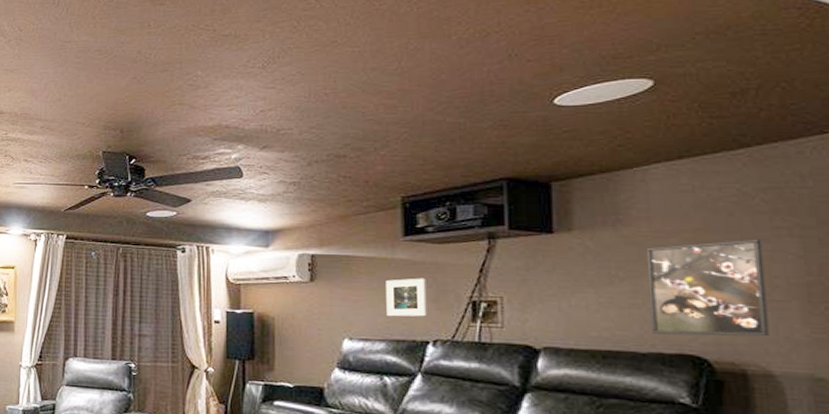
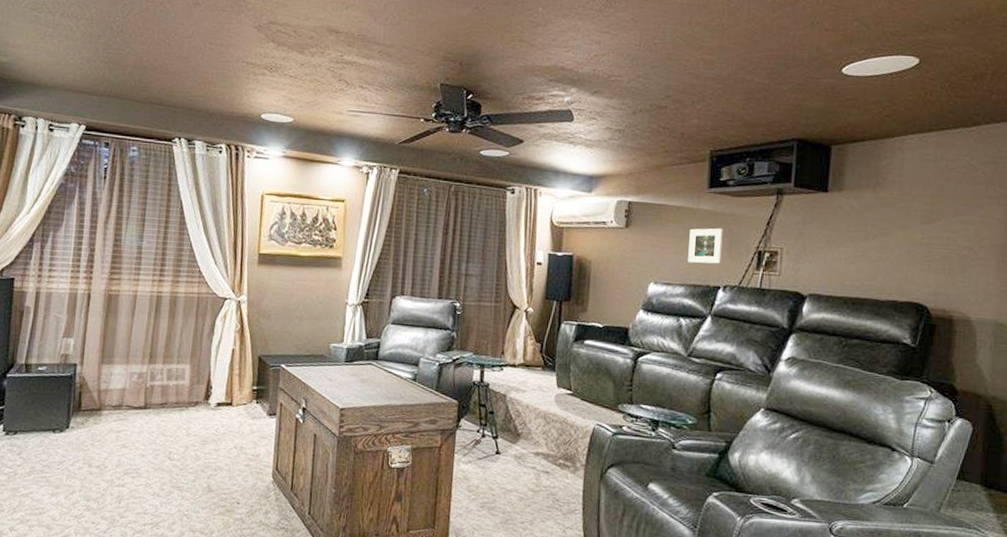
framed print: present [645,239,769,337] -> none [890,205,978,289]

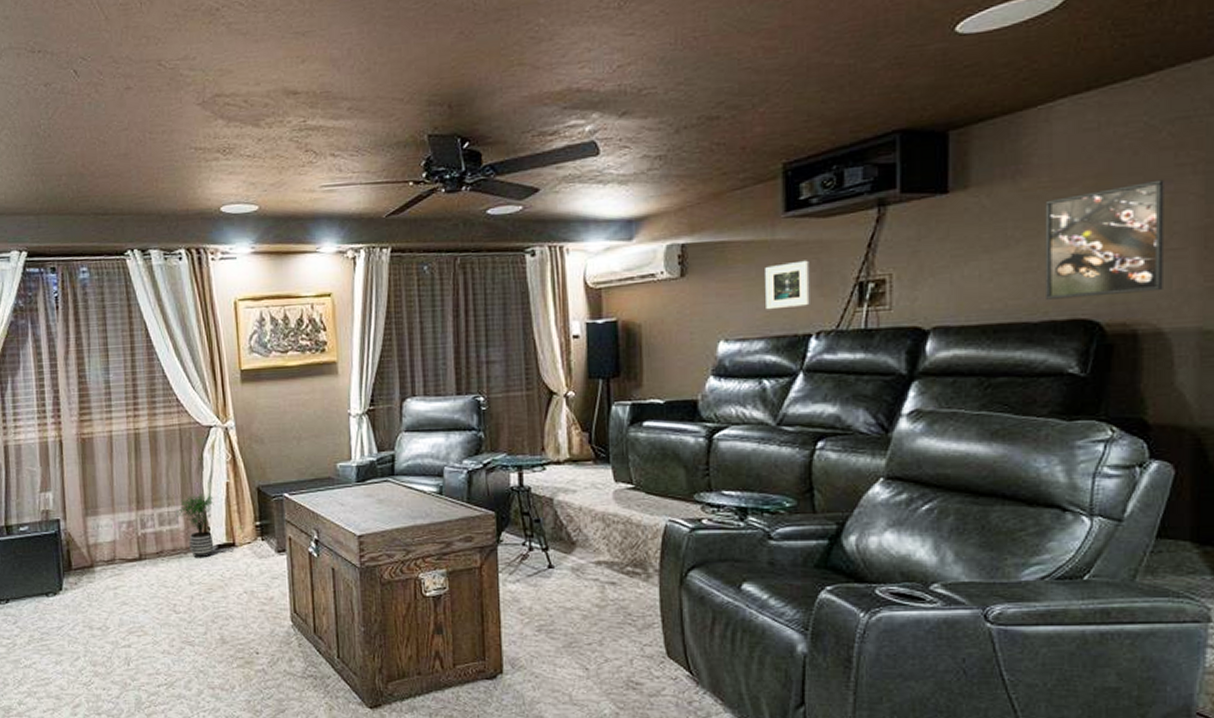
potted plant: none [183,355,219,413] -> present [175,494,214,558]
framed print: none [890,205,978,289] -> present [1044,179,1164,300]

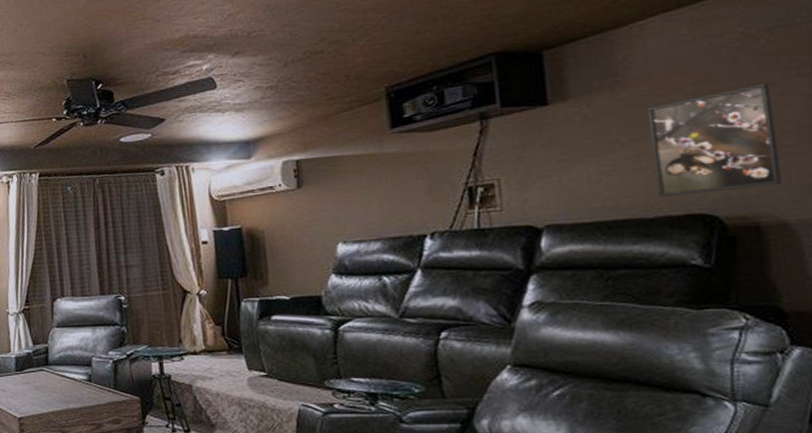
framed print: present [765,260,810,310] -> none [376,169,422,215]

